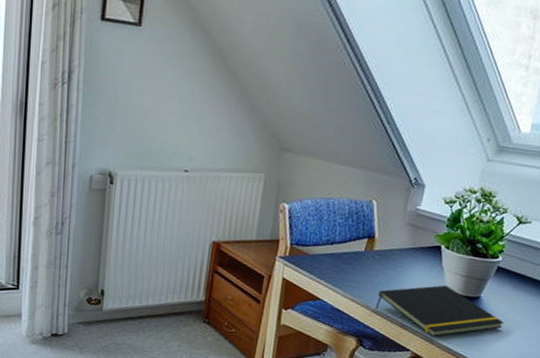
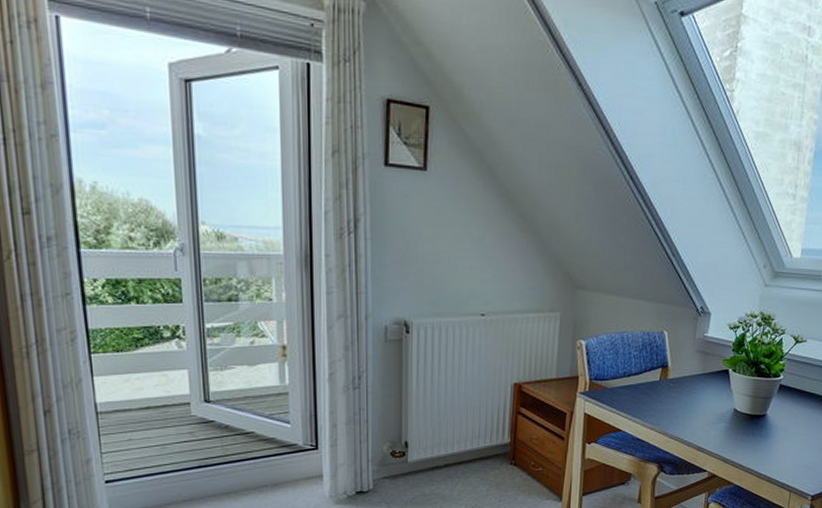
notepad: present [375,285,504,337] -> none [673,406,788,456]

